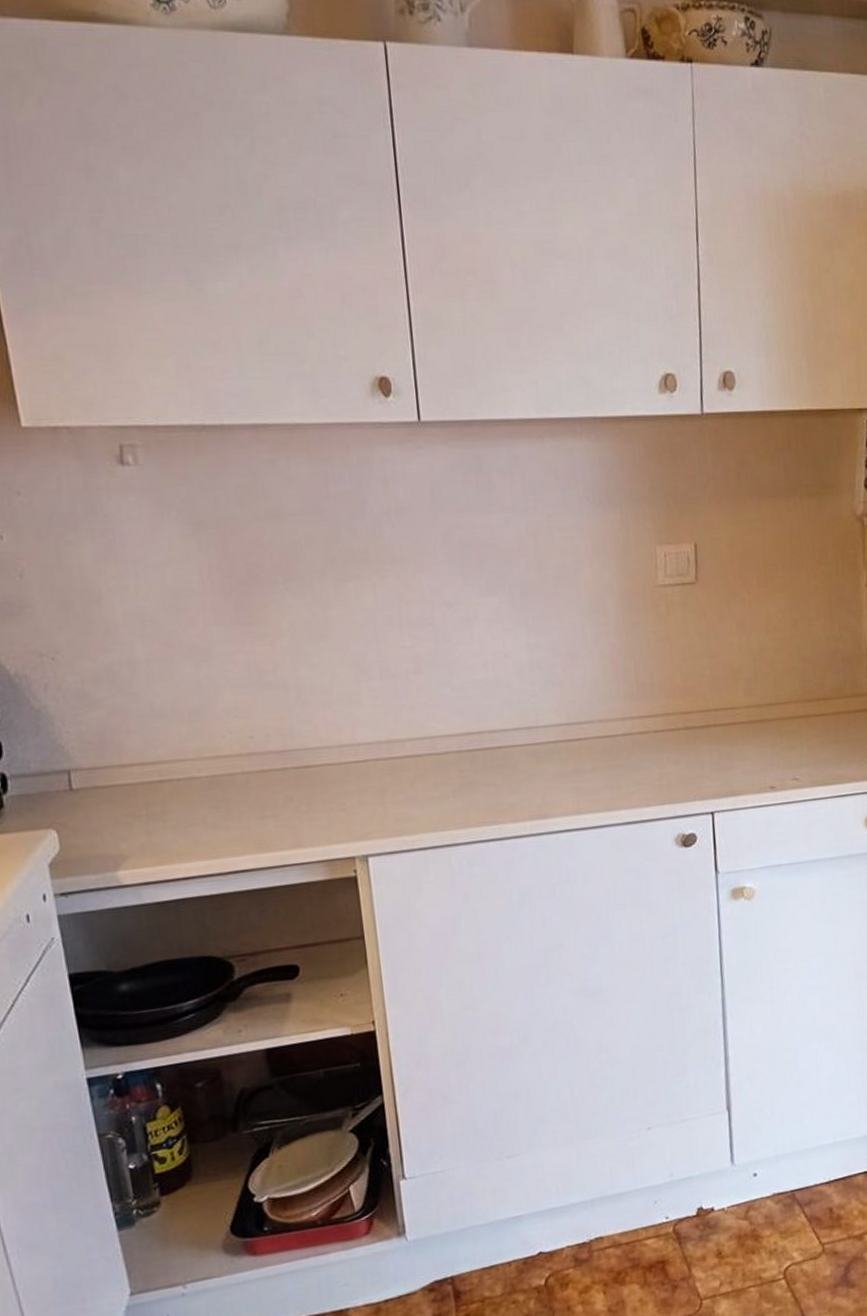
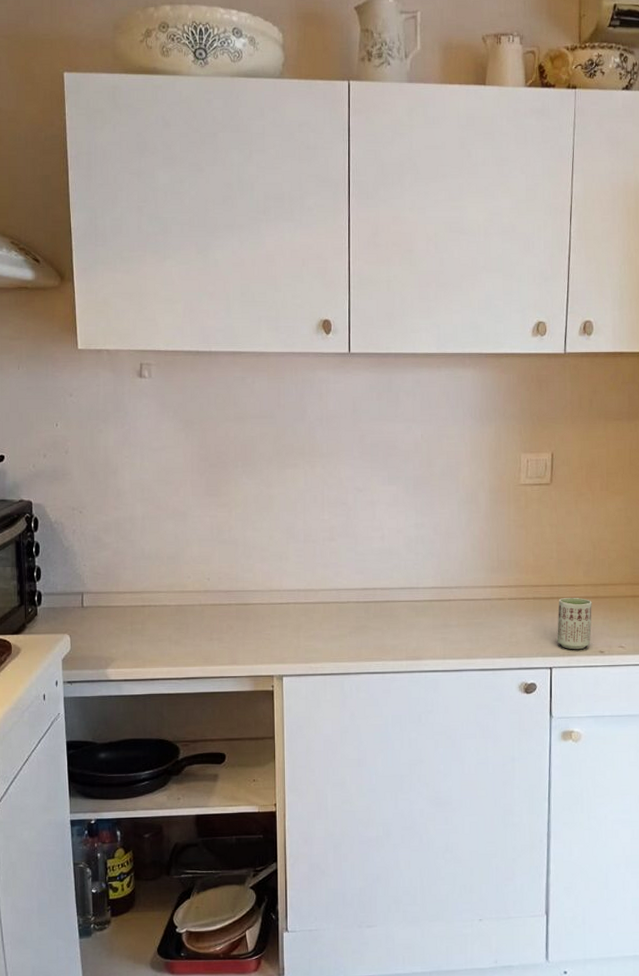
cup: none [716,723,759,788] -> present [557,597,592,650]

